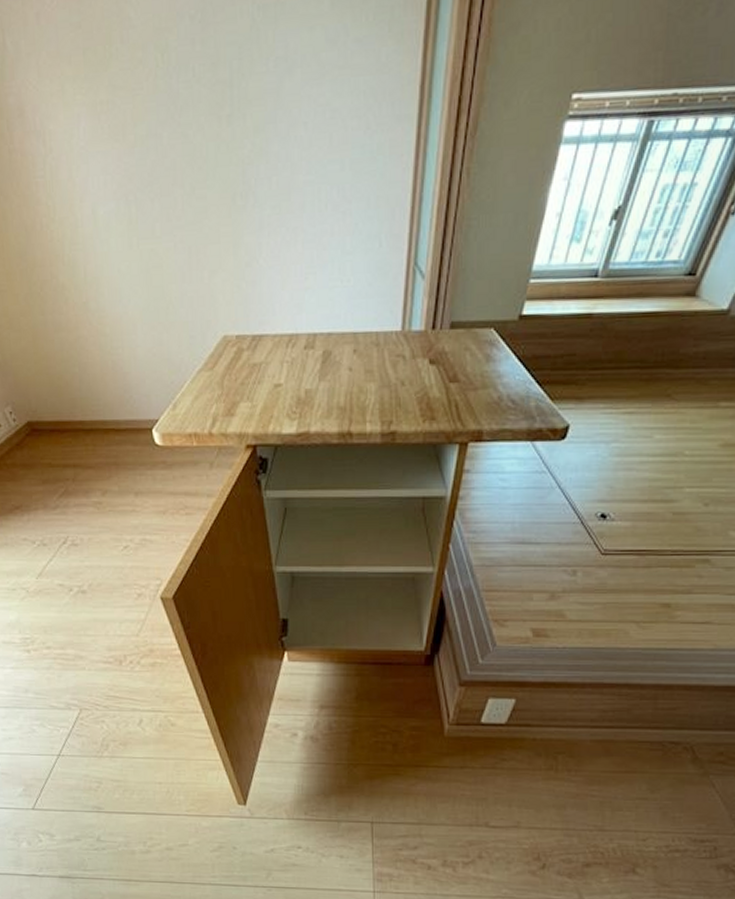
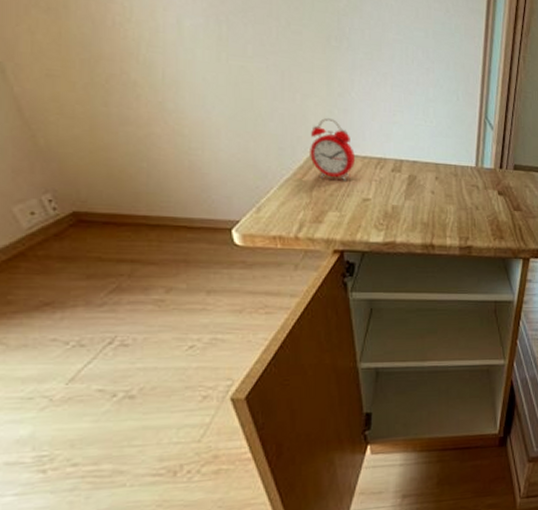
alarm clock: none [219,293,265,366] -> present [310,117,355,181]

